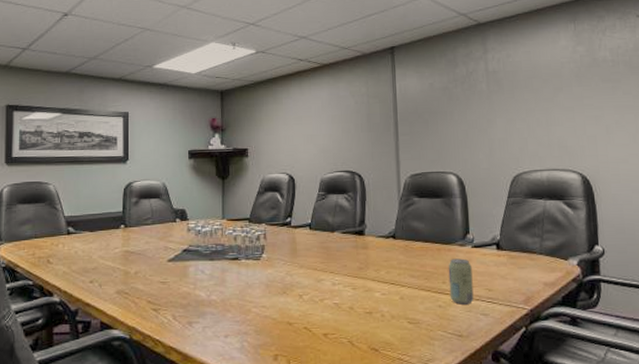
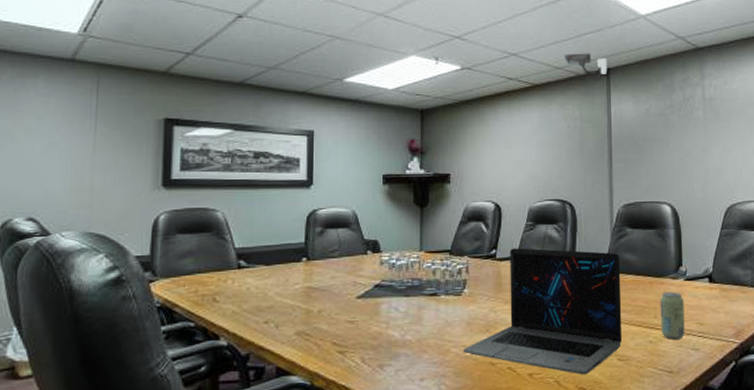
laptop: none [263,216,412,336] -> present [463,248,623,375]
security camera: none [350,33,392,56] -> present [563,53,608,78]

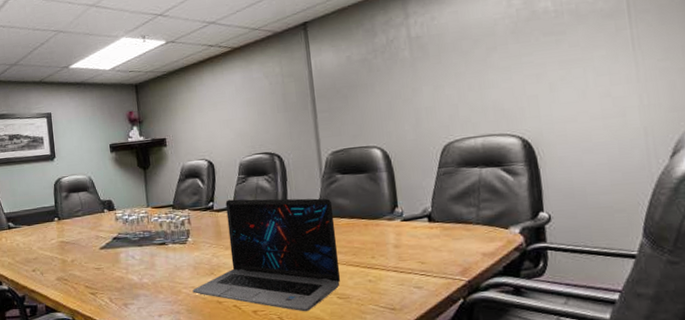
security camera: present [563,53,608,78] -> none [259,10,304,33]
beverage can: present [660,292,685,340] -> none [376,232,406,279]

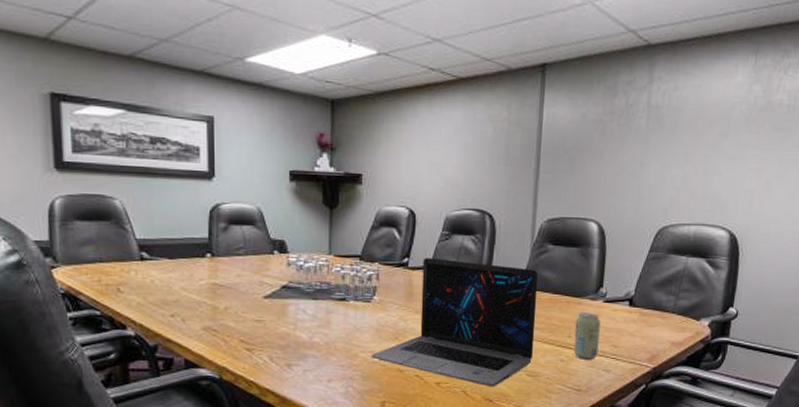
beverage can: none [376,232,406,279] -> present [573,313,601,360]

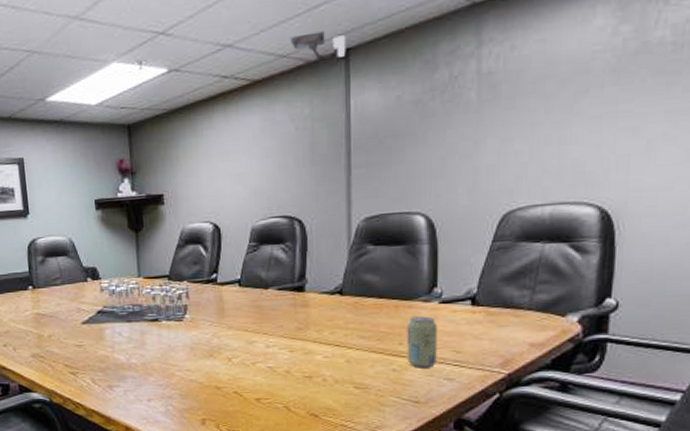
laptop: present [371,257,539,387] -> none [188,271,360,402]
security camera: none [494,43,544,74] -> present [289,31,346,63]

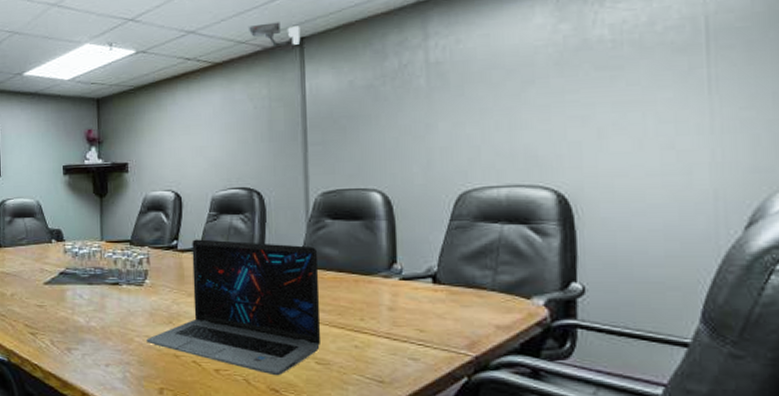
laptop: none [188,271,360,402] -> present [146,239,322,376]
beverage can: present [407,316,437,368] -> none [367,292,400,346]

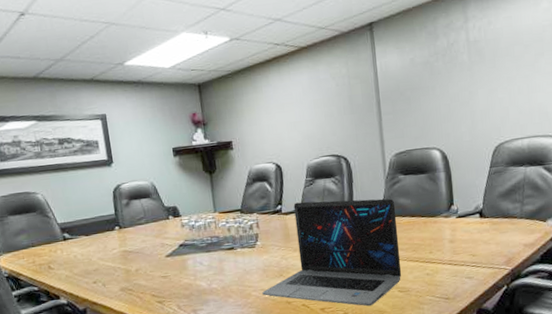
security camera: present [247,22,301,49] -> none [326,9,370,33]

